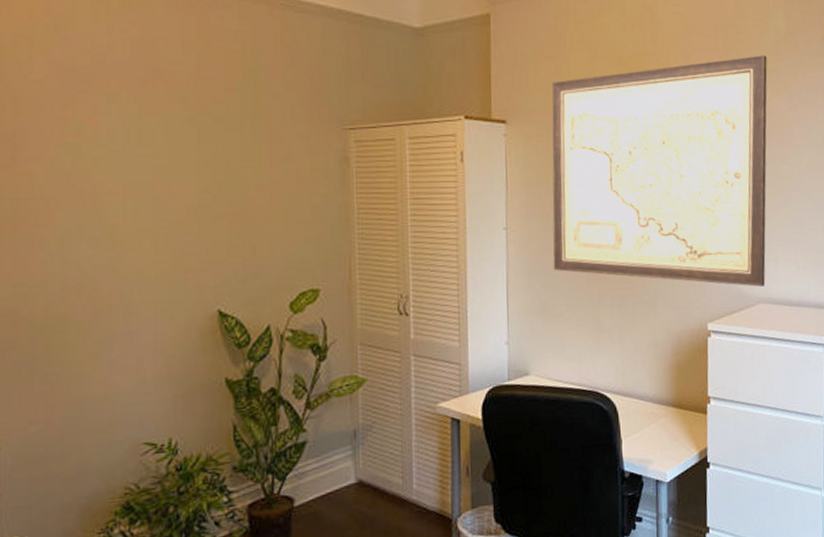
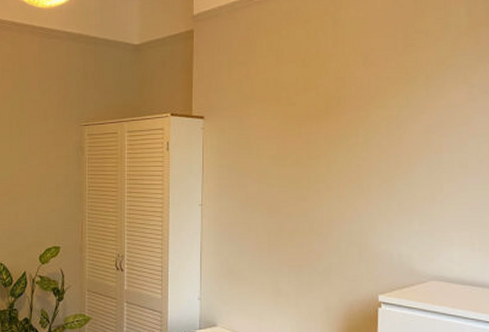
wall art: present [552,55,768,287] -> none [239,51,447,265]

